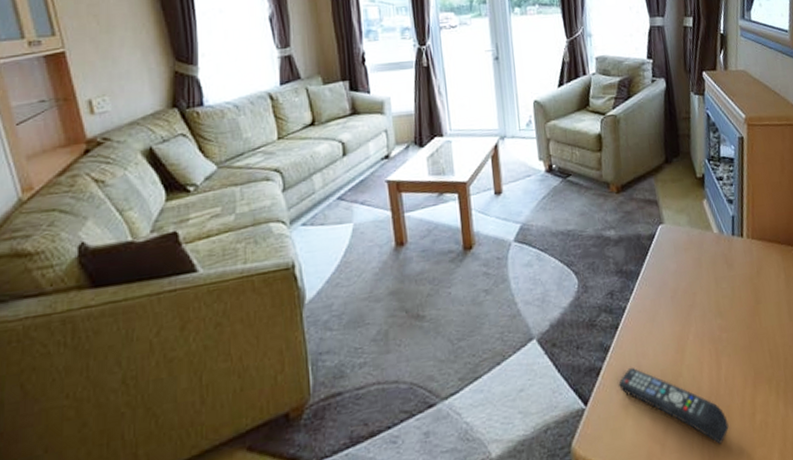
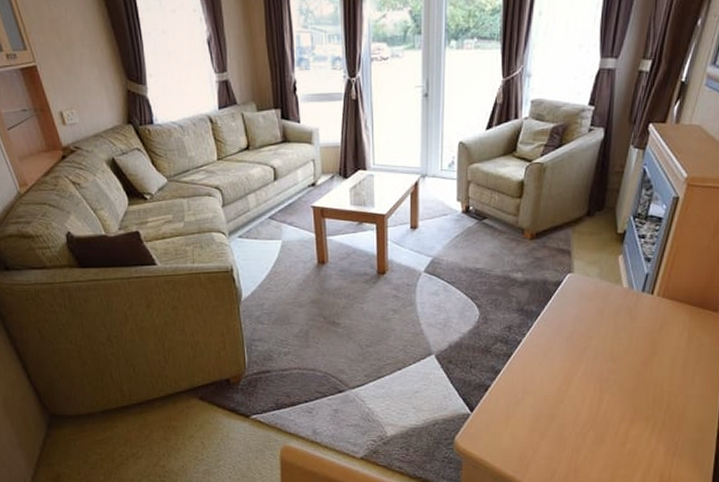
remote control: present [618,367,729,444] -> none [503,389,599,460]

